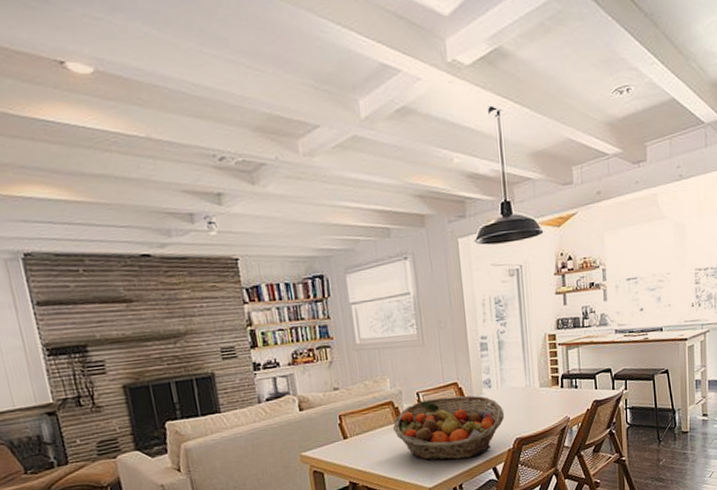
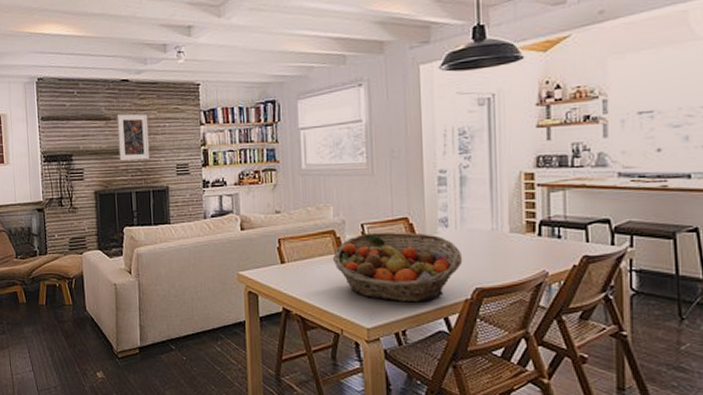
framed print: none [140,293,188,349] -> present [116,113,150,161]

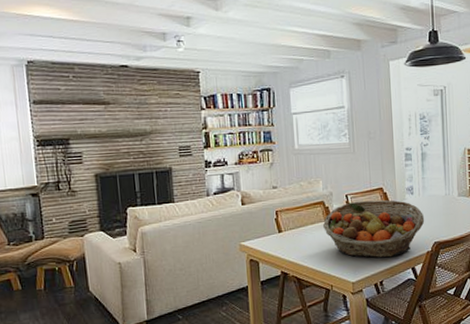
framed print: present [116,113,150,161] -> none [116,98,152,144]

